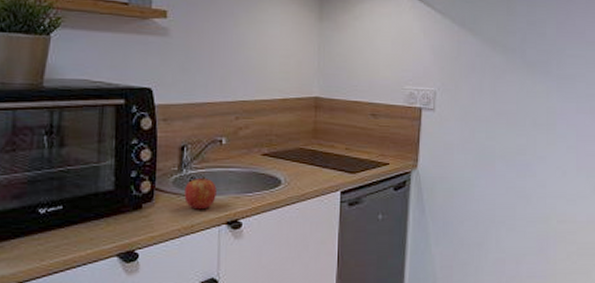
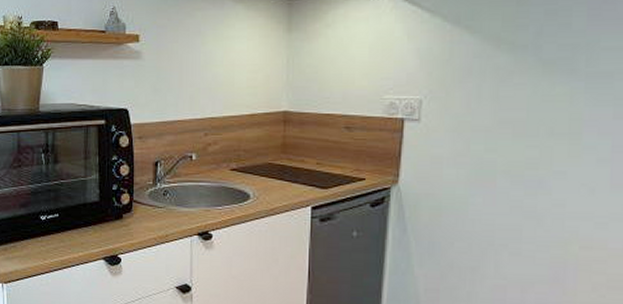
apple: present [184,176,217,210] -> none [159,189,188,221]

